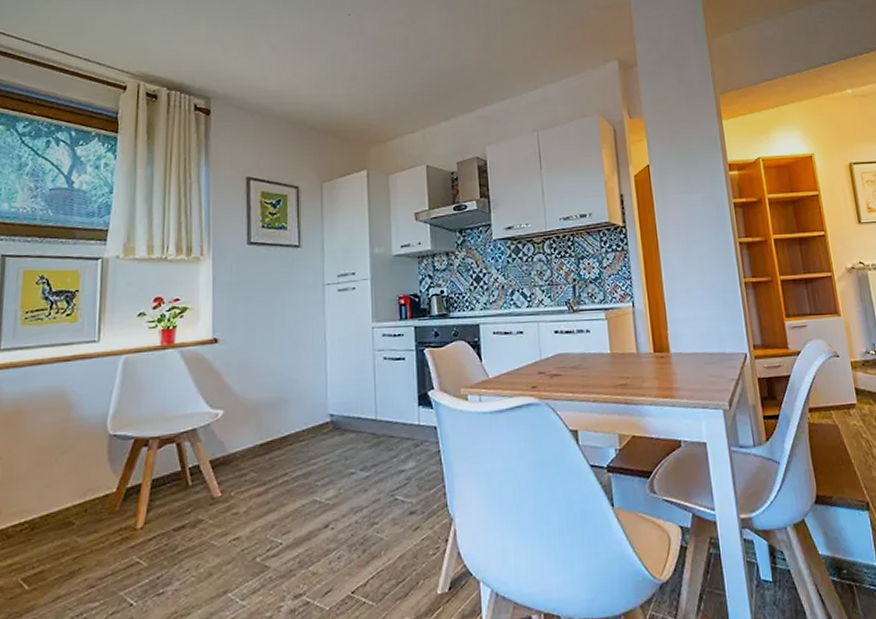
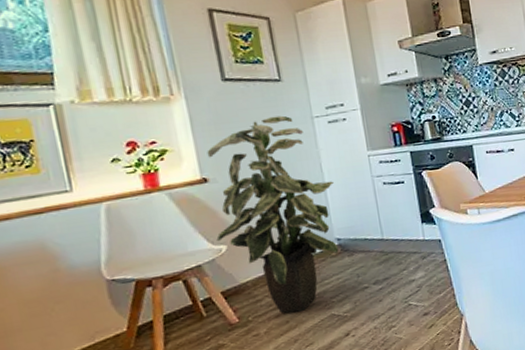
indoor plant: none [215,281,335,493] -> present [207,115,339,313]

